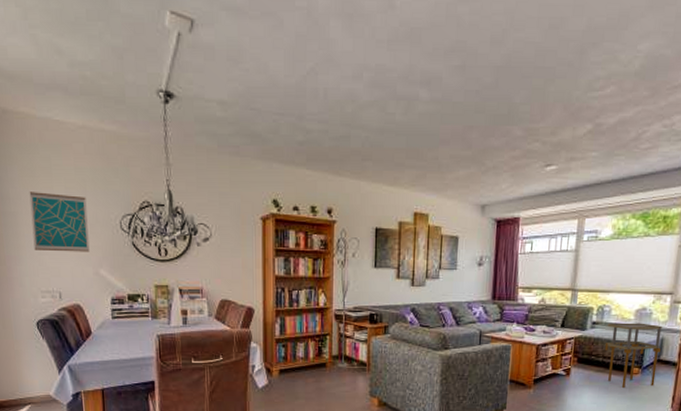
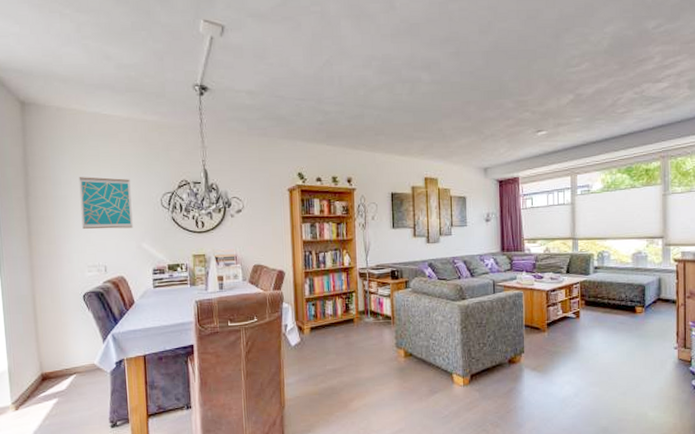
shelving unit: present [604,322,662,388] -> none [608,265,660,326]

